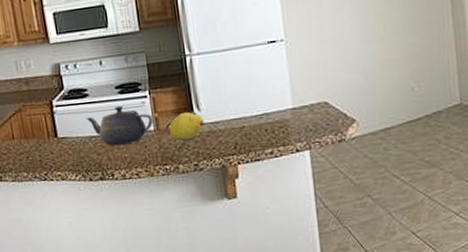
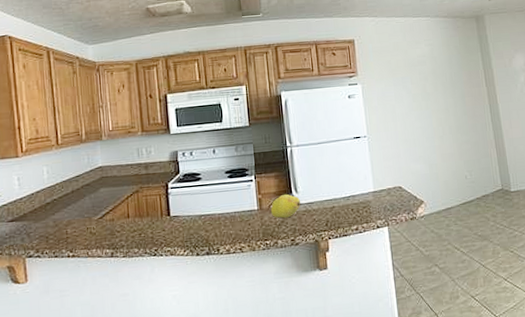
teapot: present [85,105,154,146] -> none [197,188,258,224]

